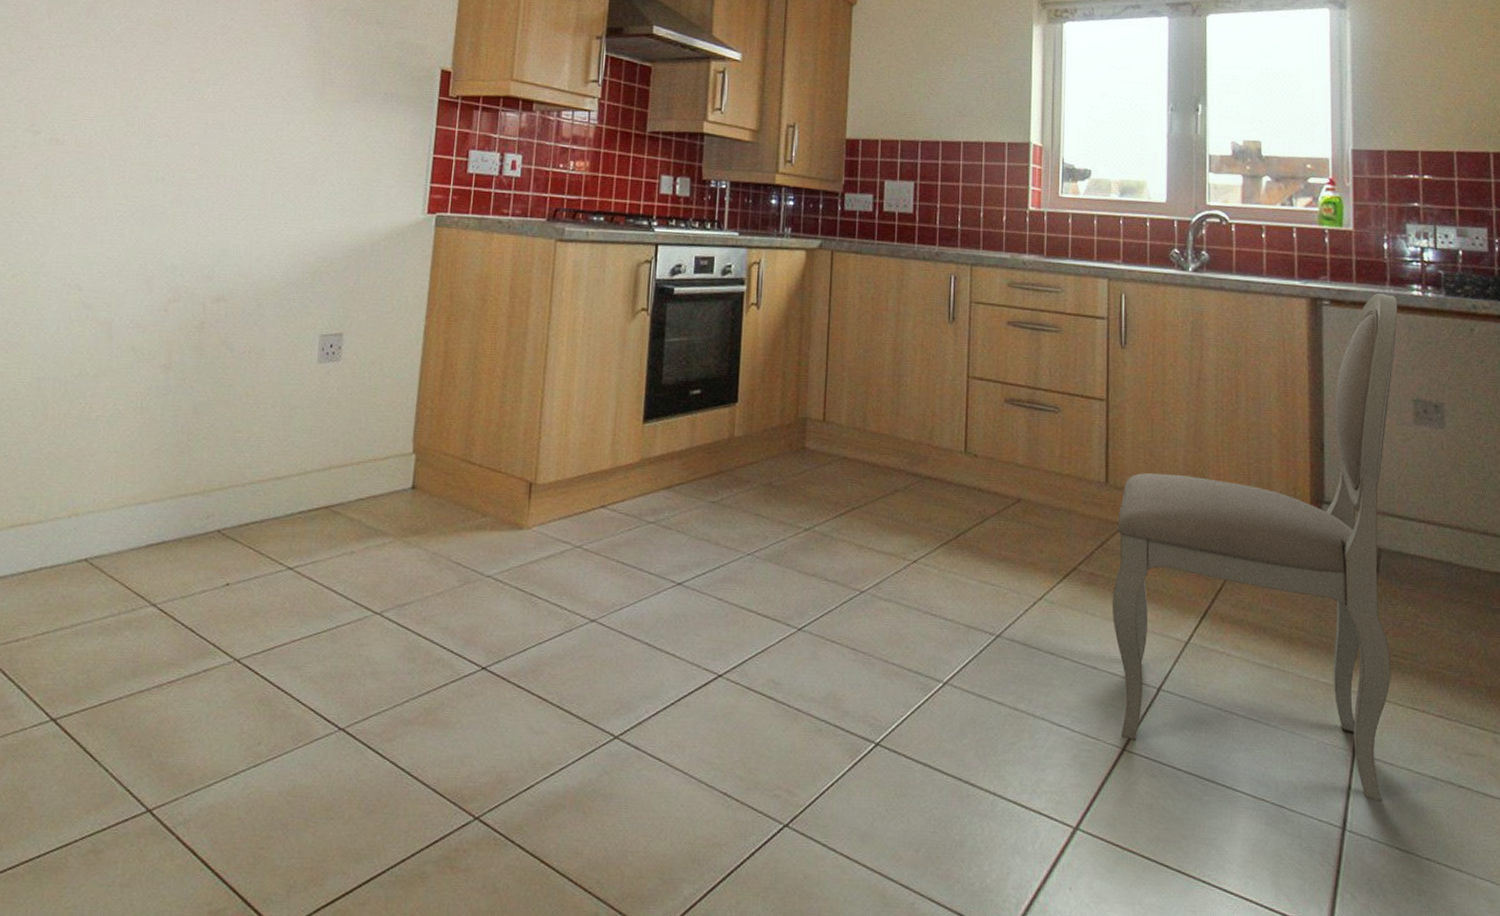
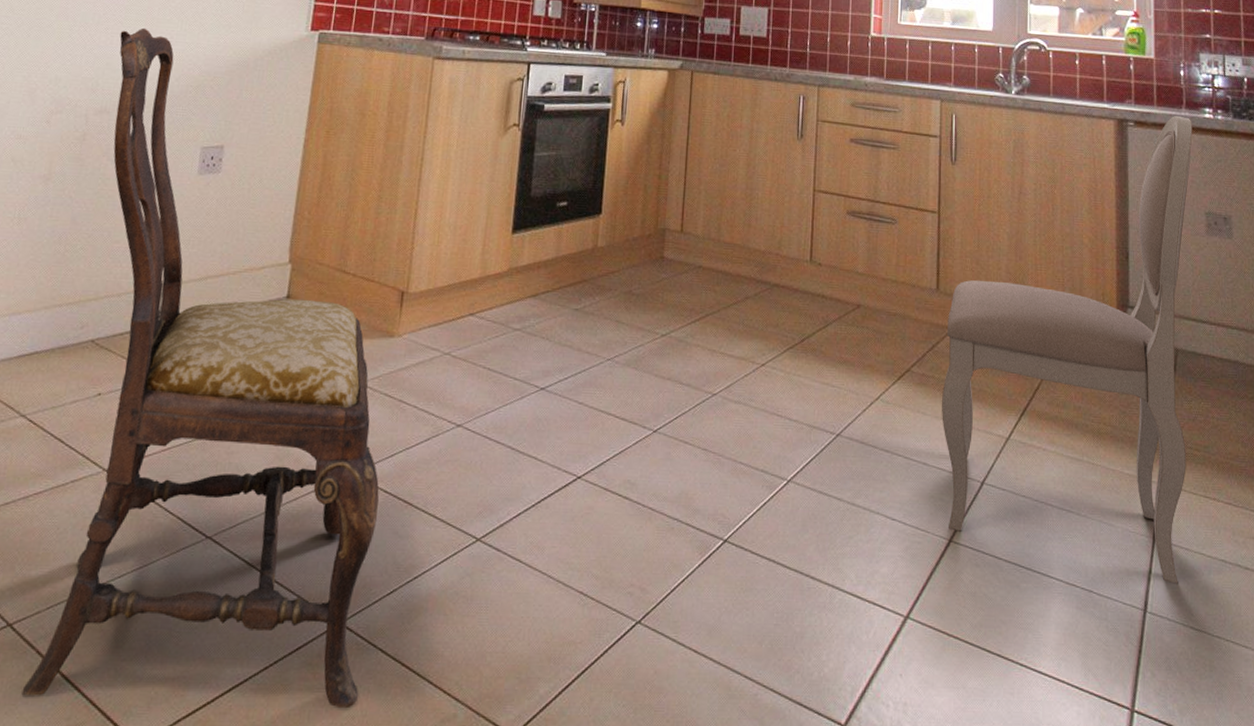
dining chair: none [163,213,513,904] -> present [21,27,379,709]

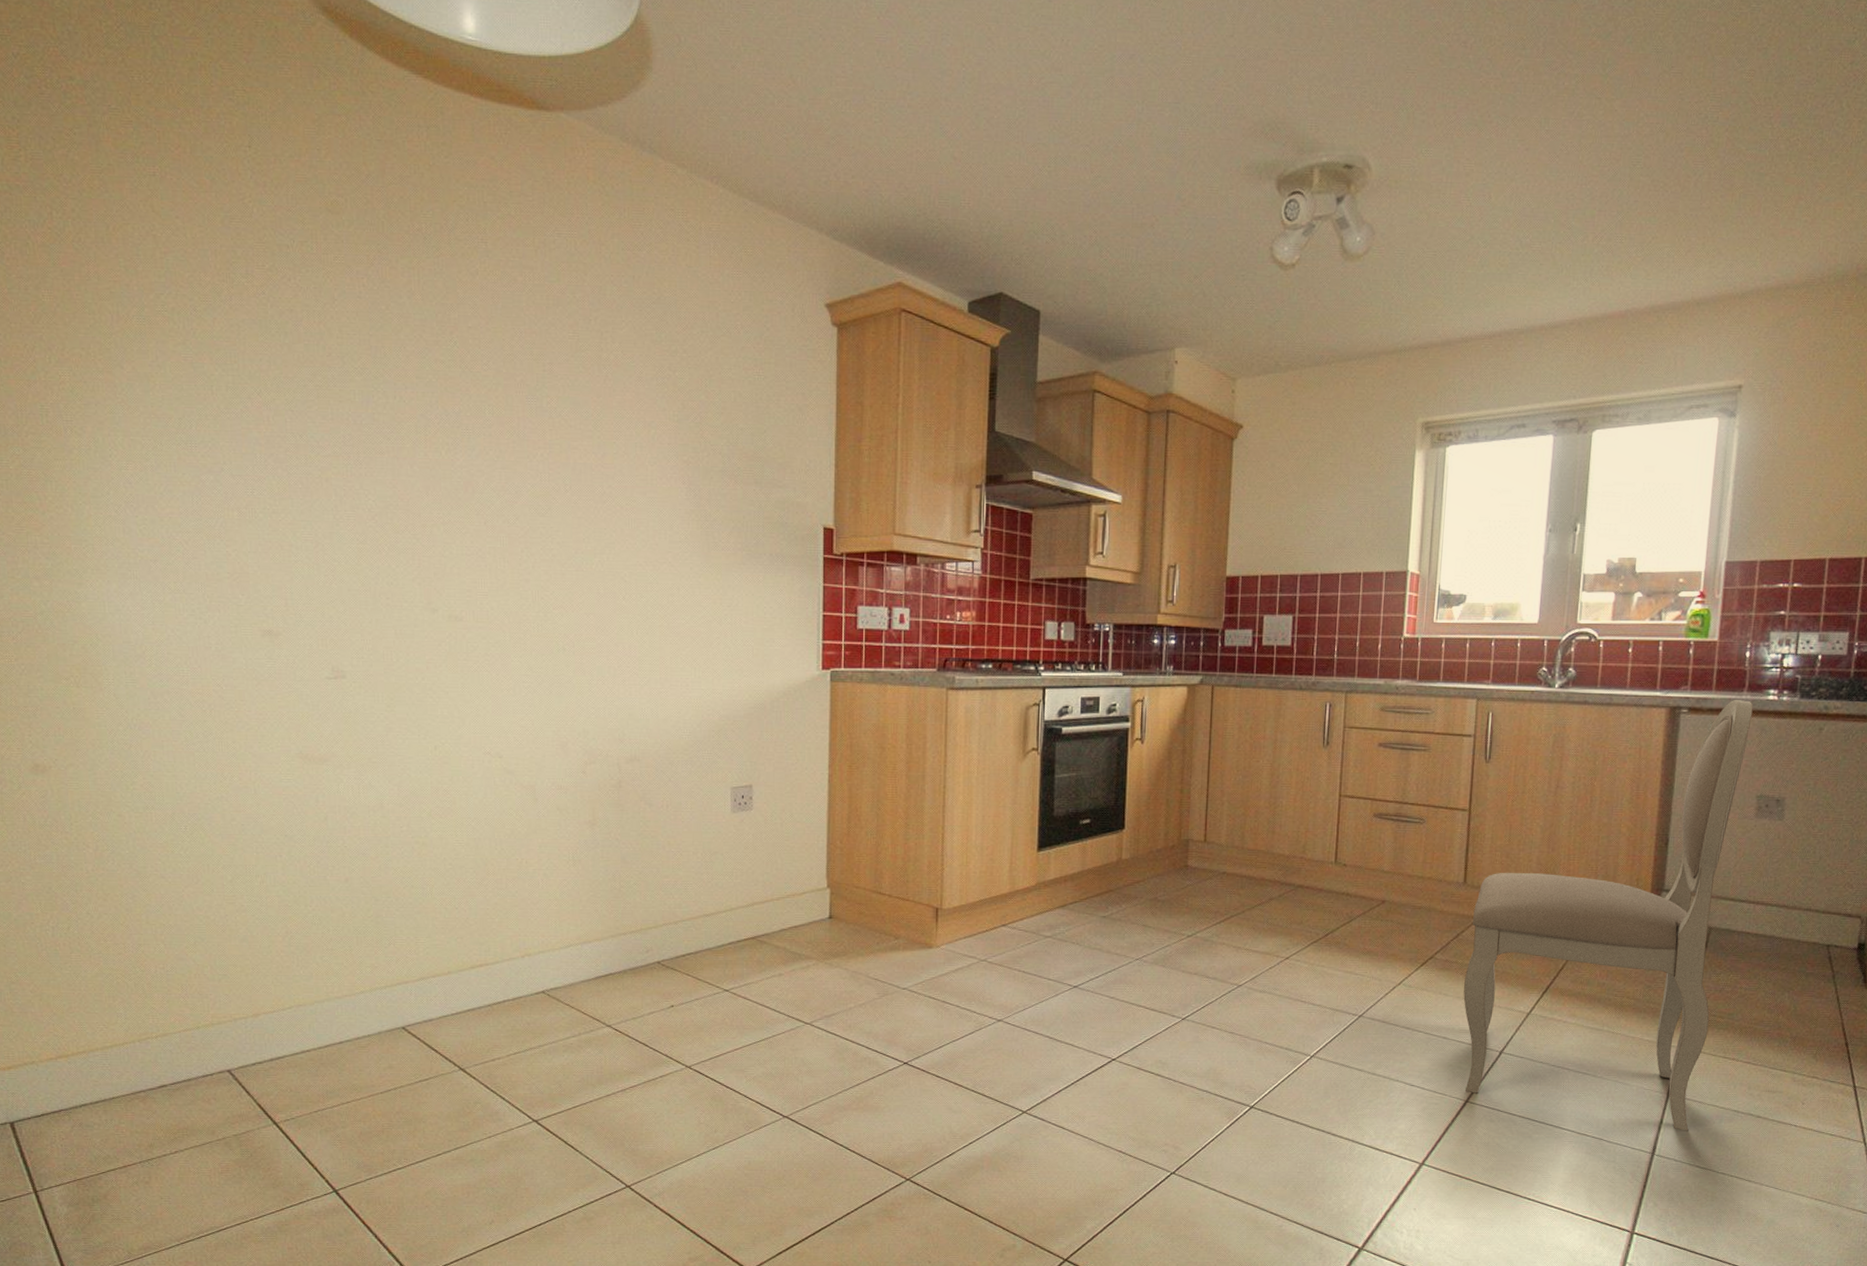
dining chair: present [21,27,379,709] -> none [637,677,933,1242]

